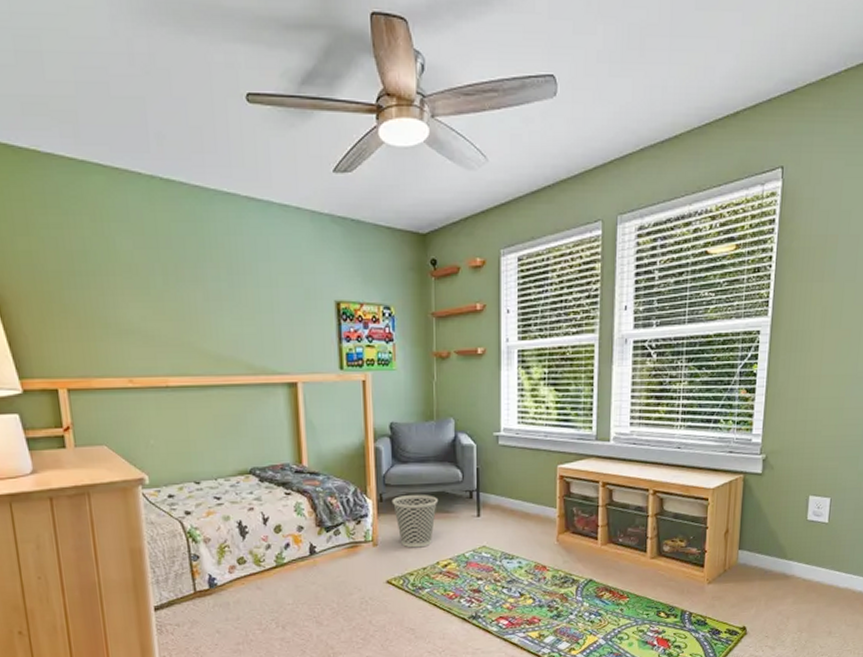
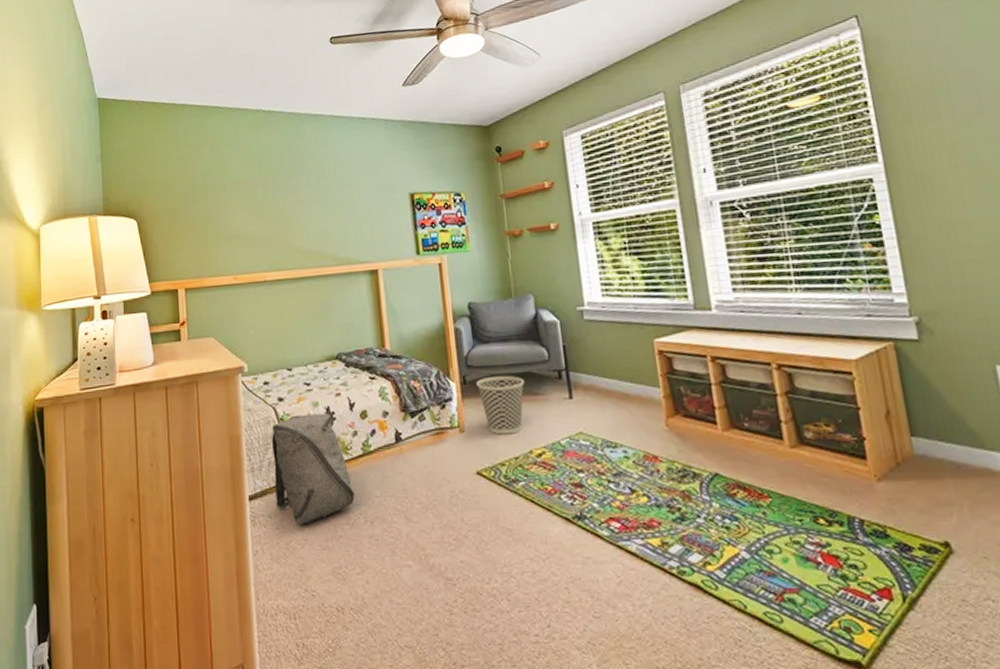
backpack: none [178,527,267,631] -> present [272,413,355,525]

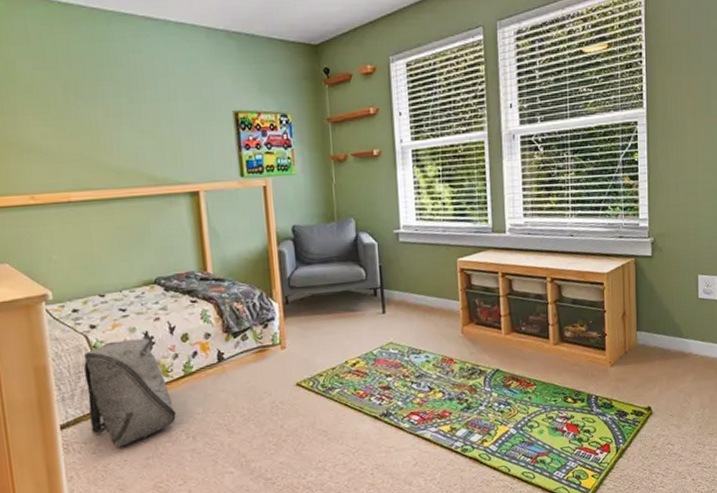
wastebasket: present [475,375,525,435] -> none [297,294,344,349]

